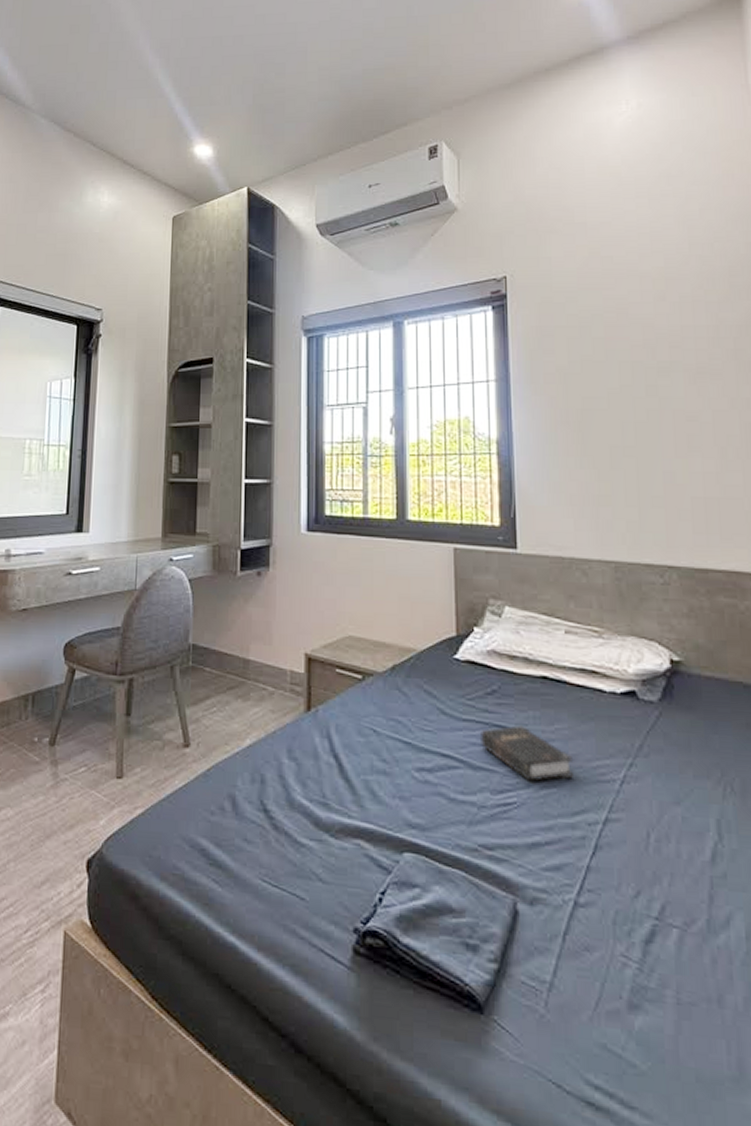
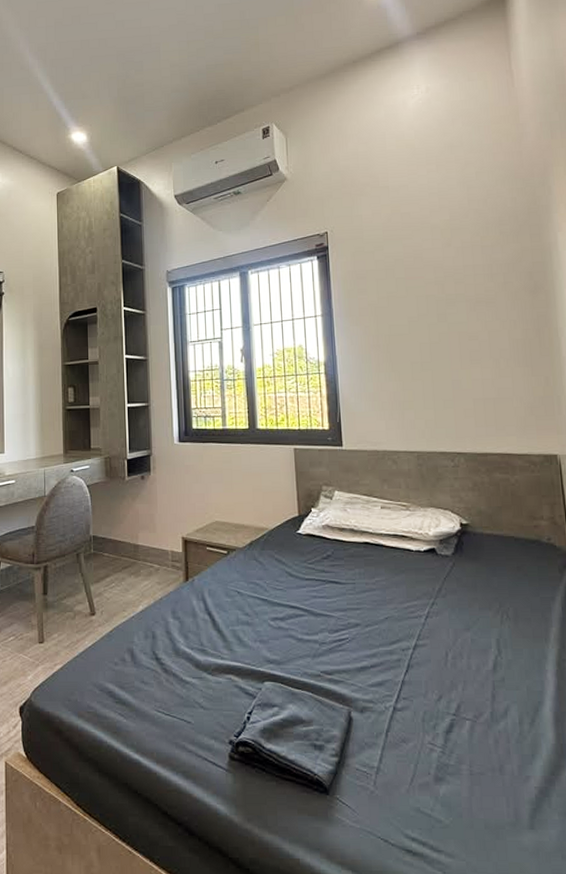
hardback book: present [479,725,574,782] -> none [318,580,390,622]

